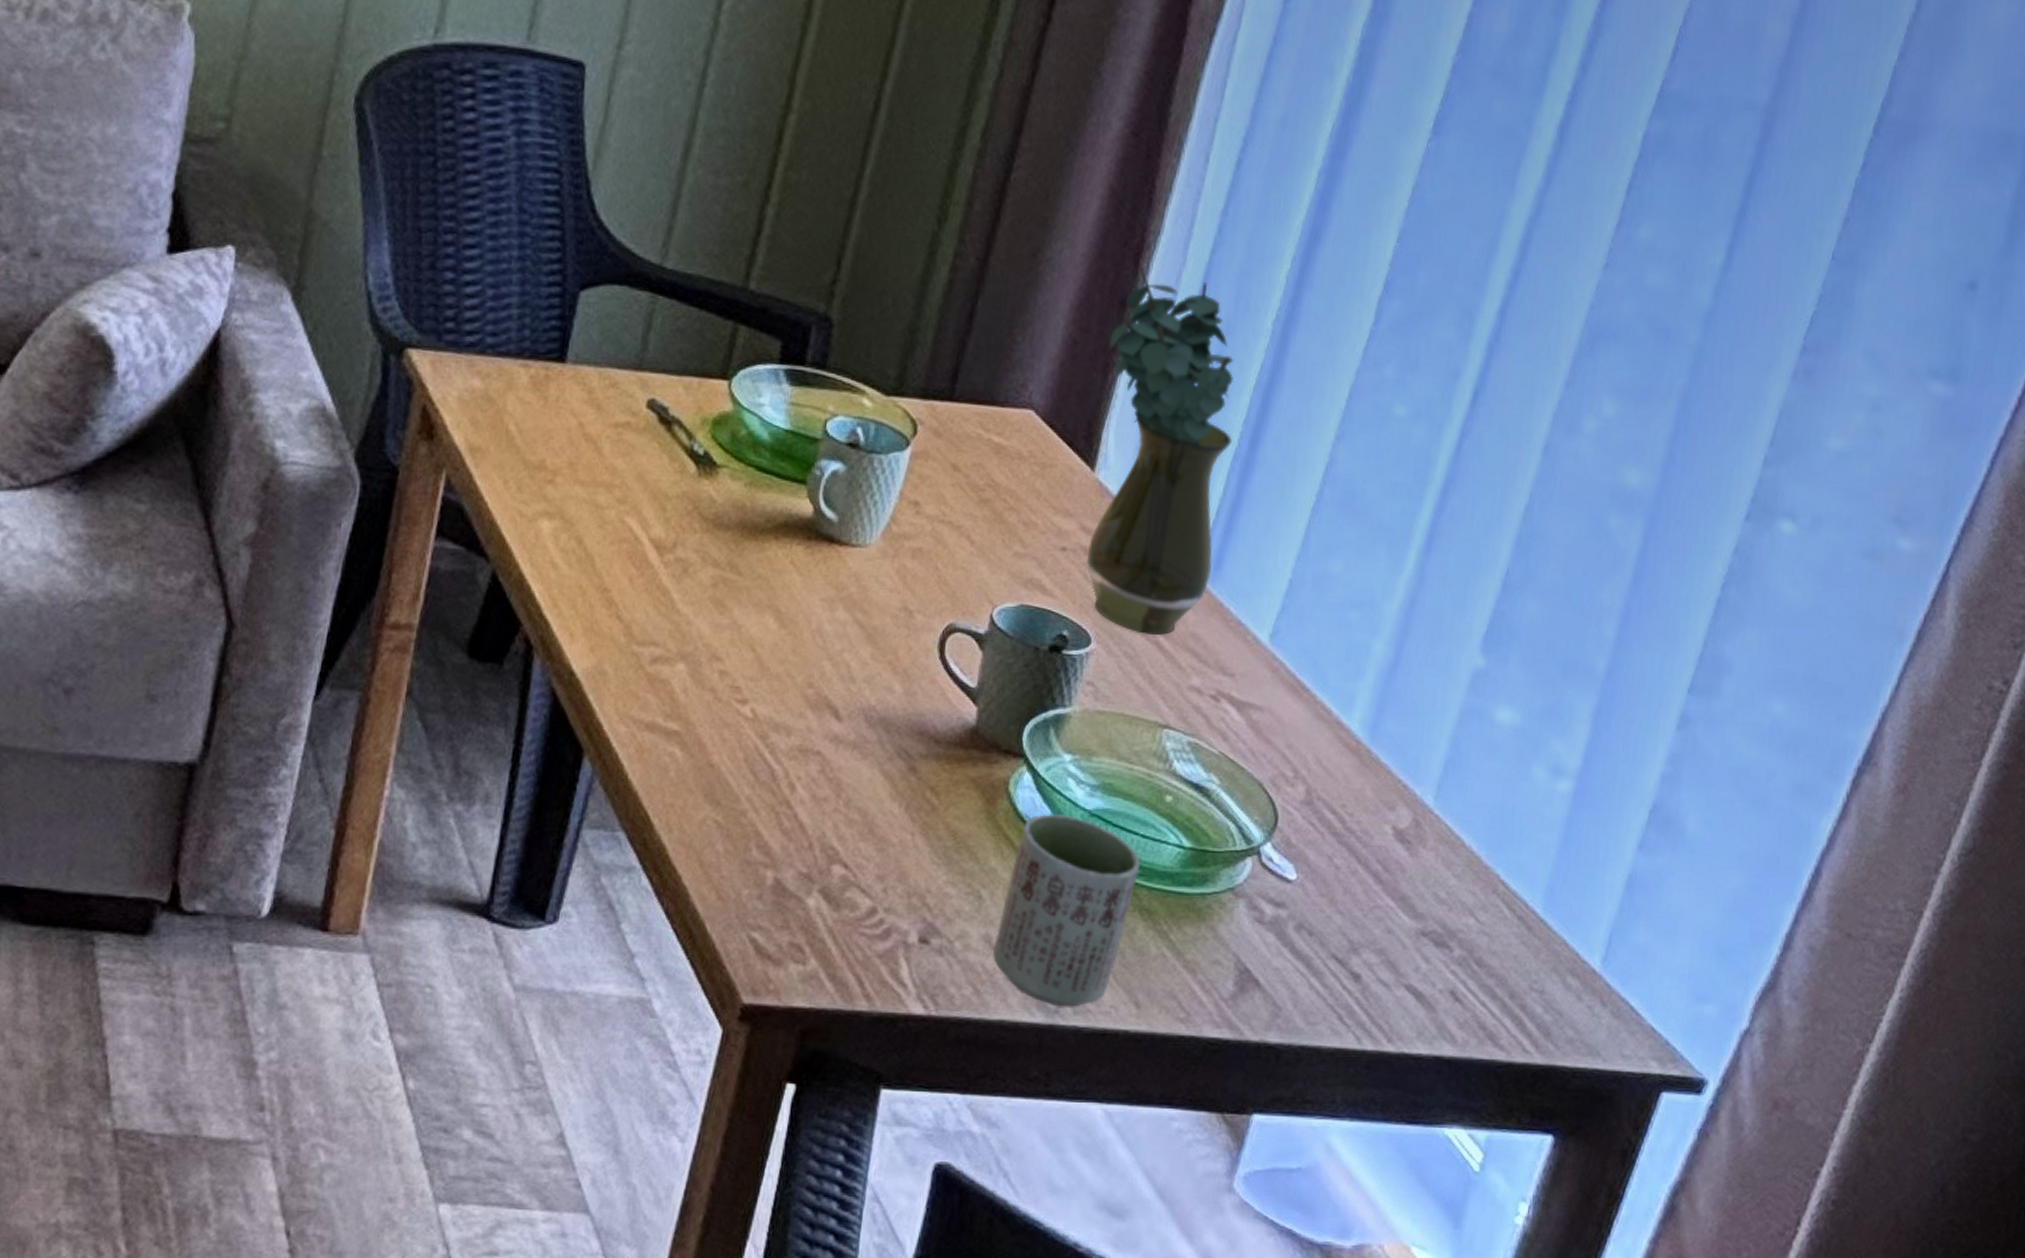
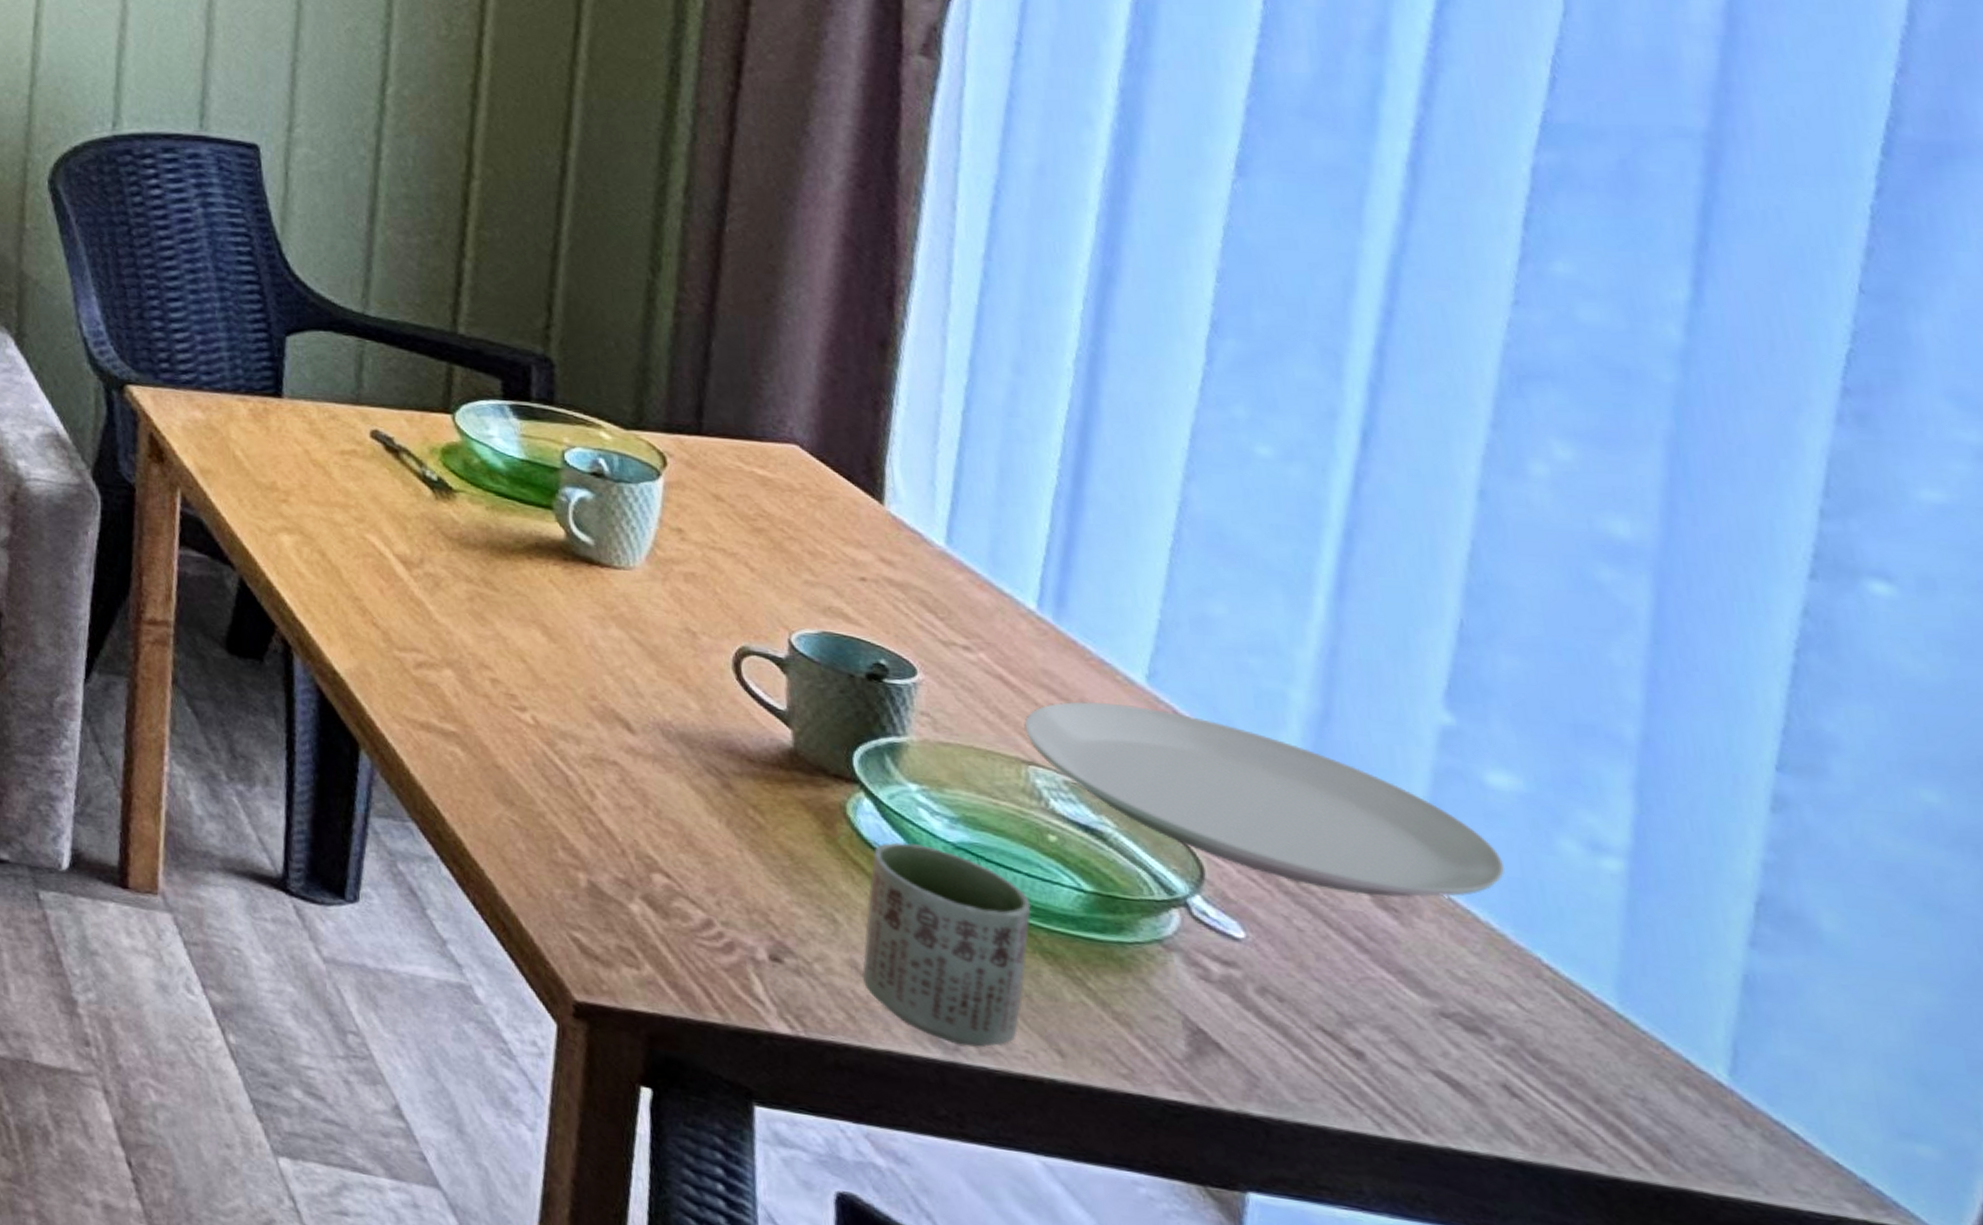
vase: present [1086,266,1234,636] -> none [874,309,1055,671]
plate: none [1167,662,1492,831] -> present [1024,701,1505,897]

